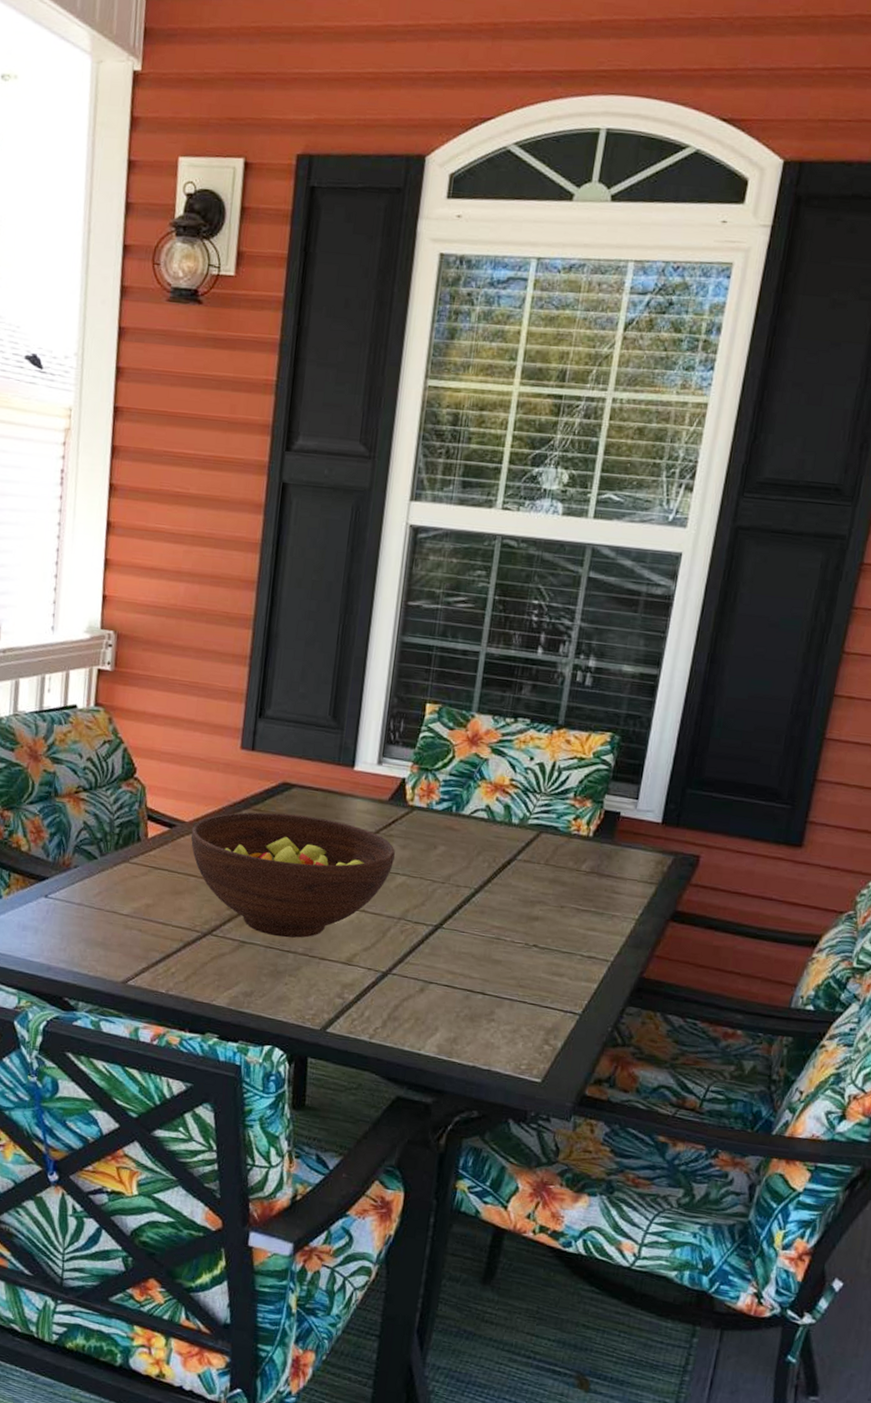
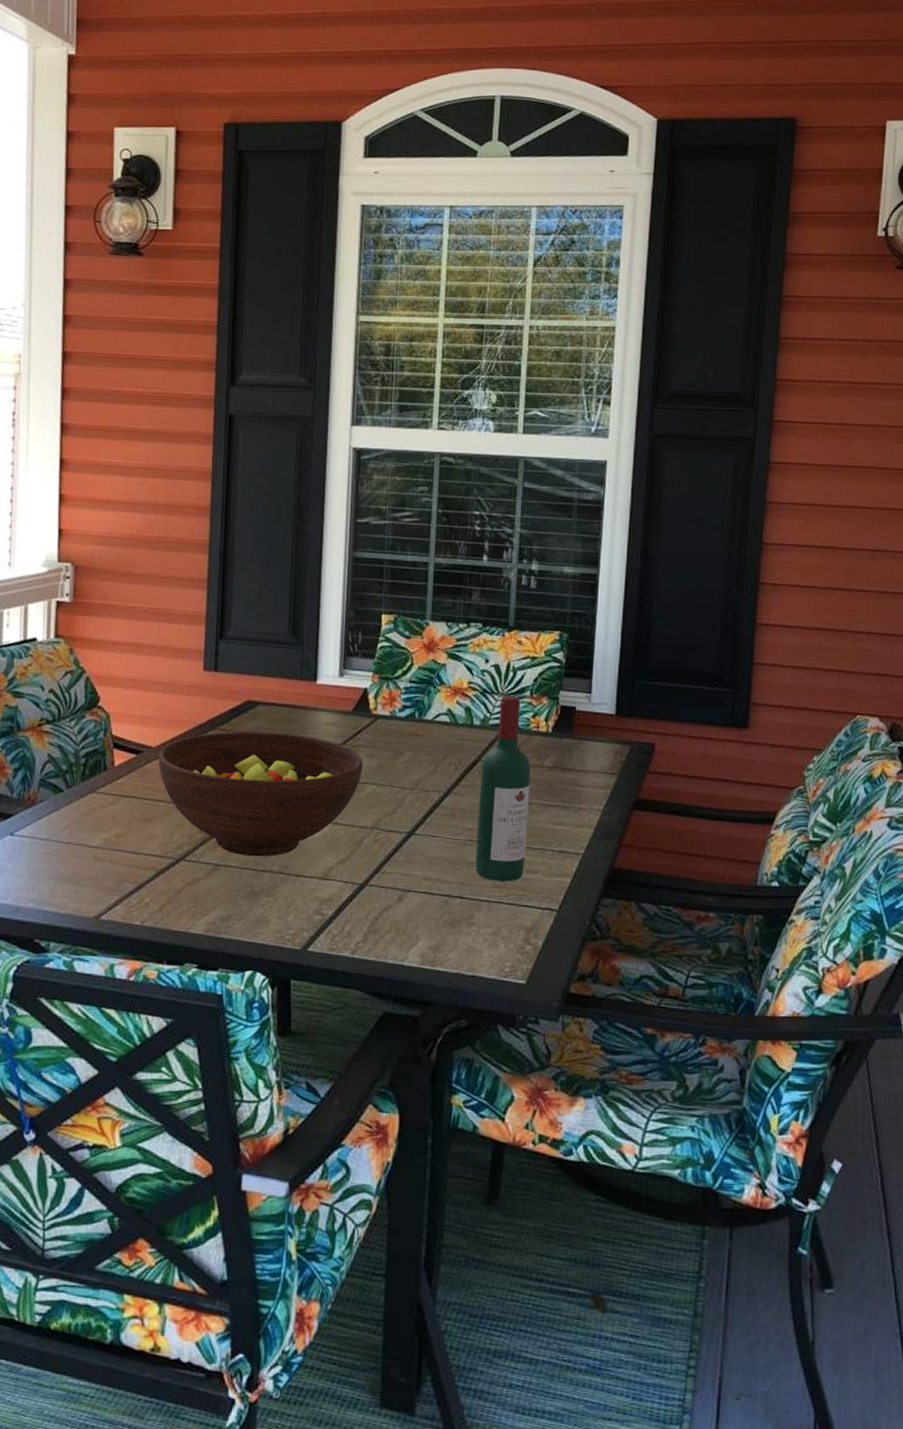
wine bottle: none [500,795,567,982] -> present [475,696,531,882]

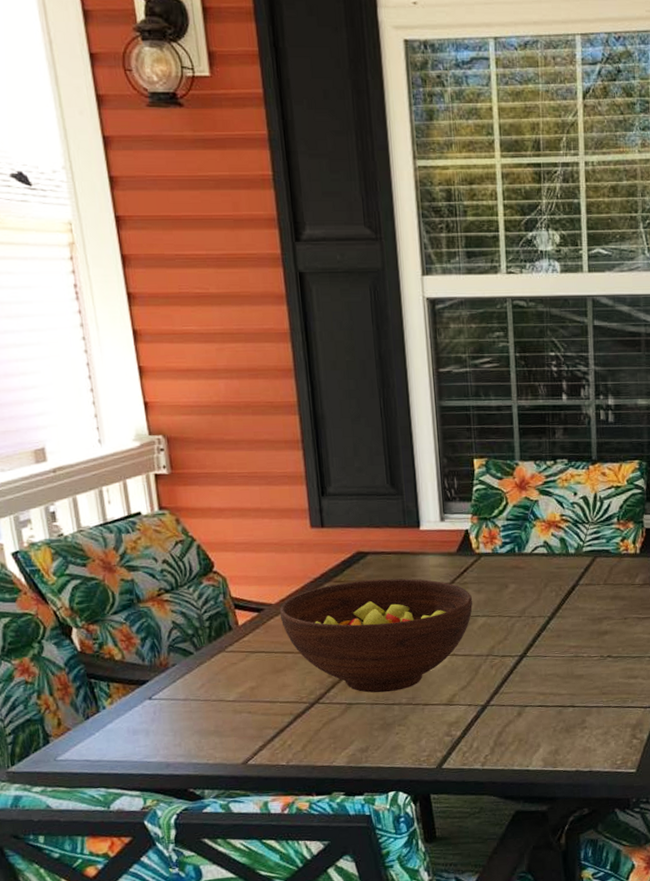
wine bottle: present [475,696,531,882] -> none [579,524,626,689]

